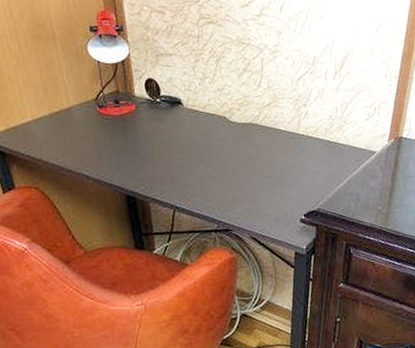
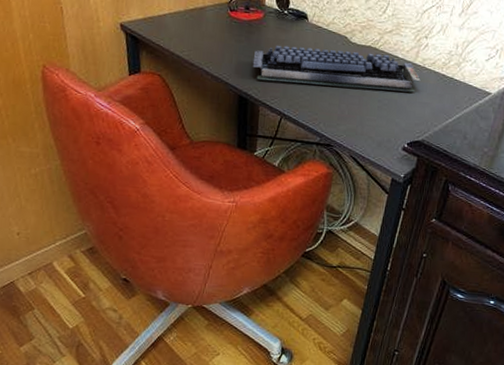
computer keyboard: none [133,129,307,176] -> present [252,45,421,93]

